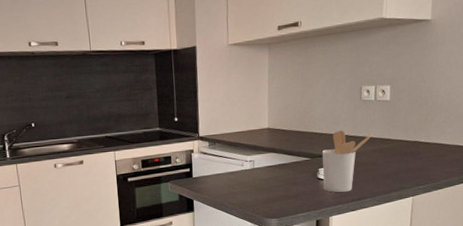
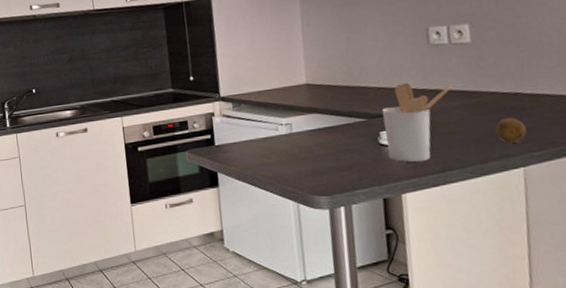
fruit: none [398,159,417,179] -> present [495,117,527,143]

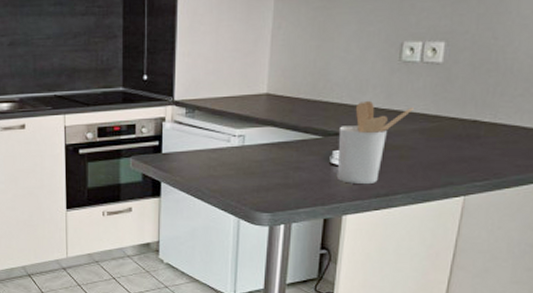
fruit: present [495,117,527,143] -> none [446,144,475,171]

